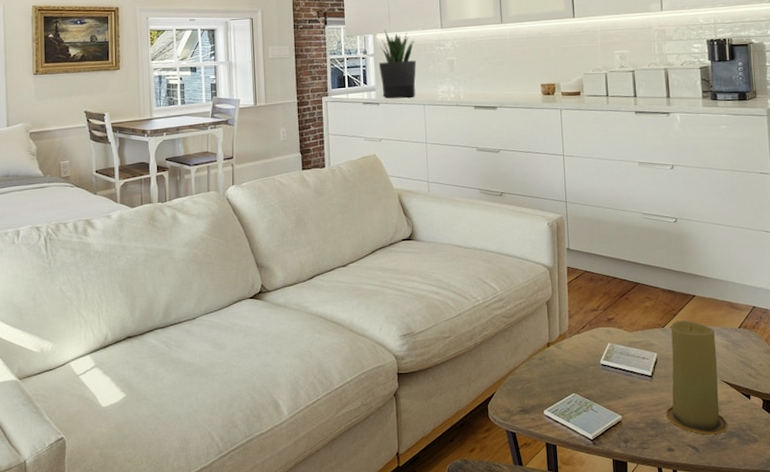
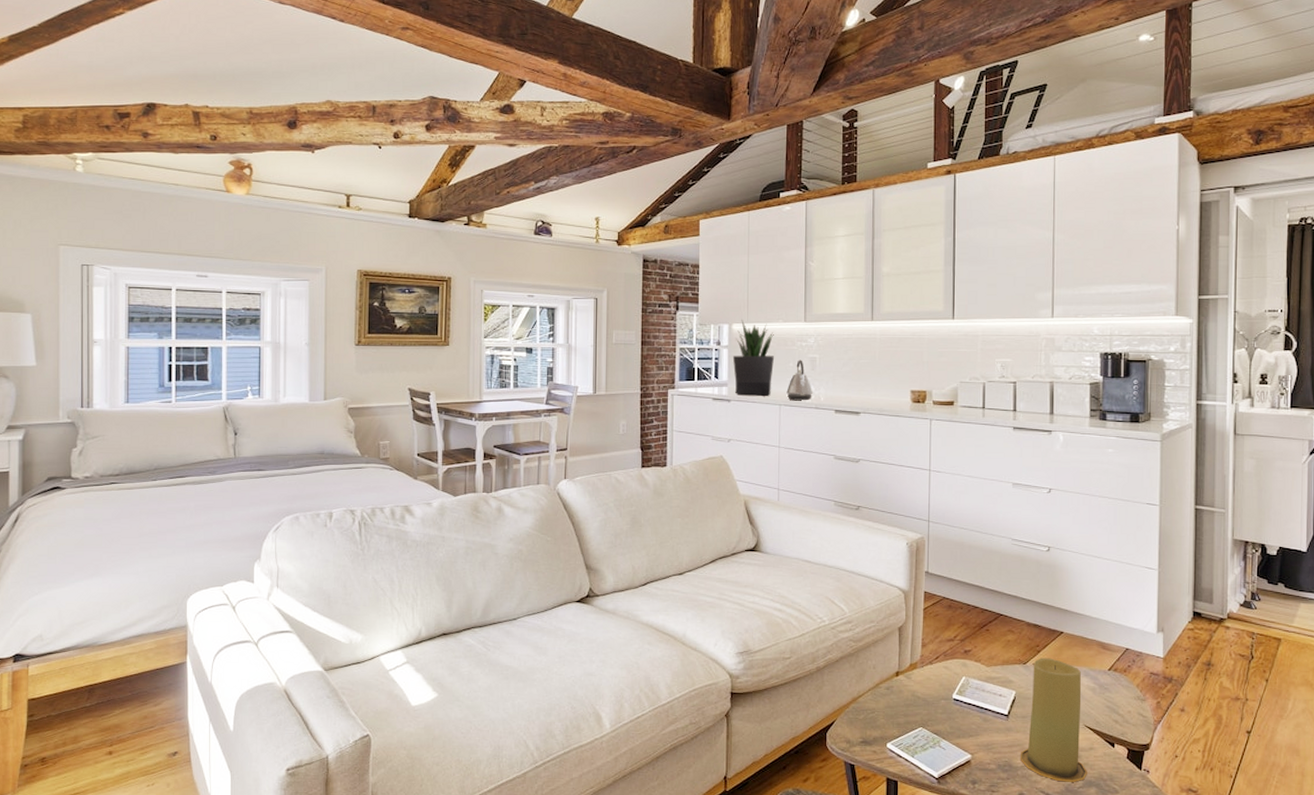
kettle: none [429,62,454,100] -> present [786,360,814,401]

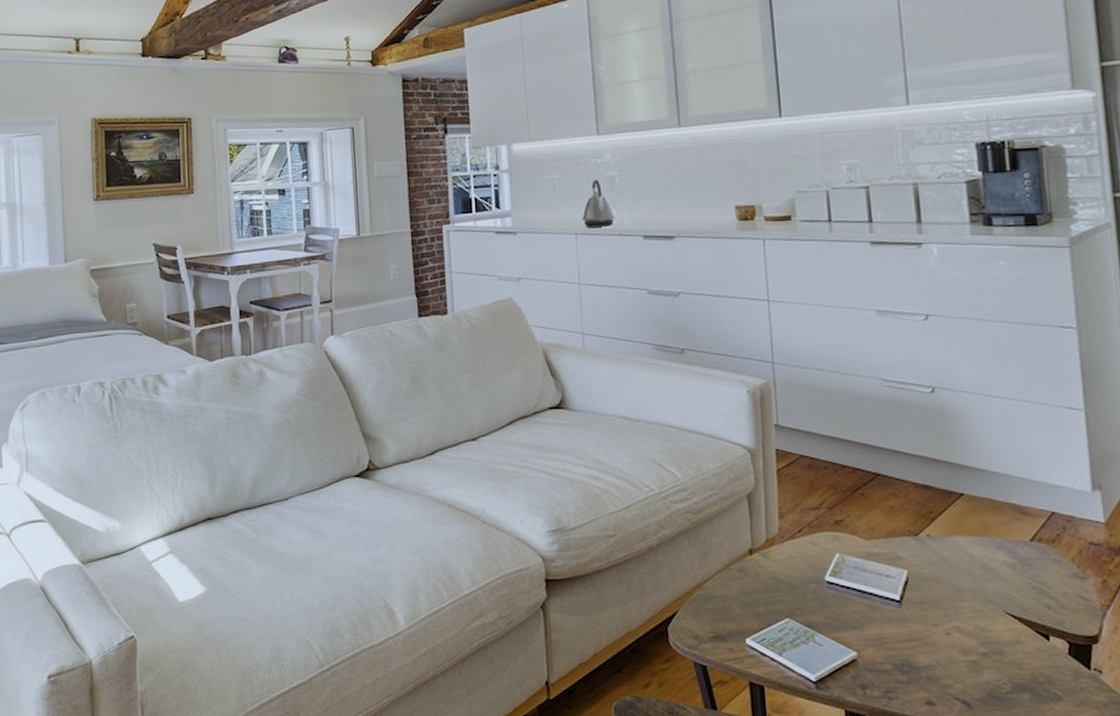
planter: present [732,320,774,397] -> none [514,138,565,228]
candle: present [1021,658,1087,782] -> none [922,527,1016,686]

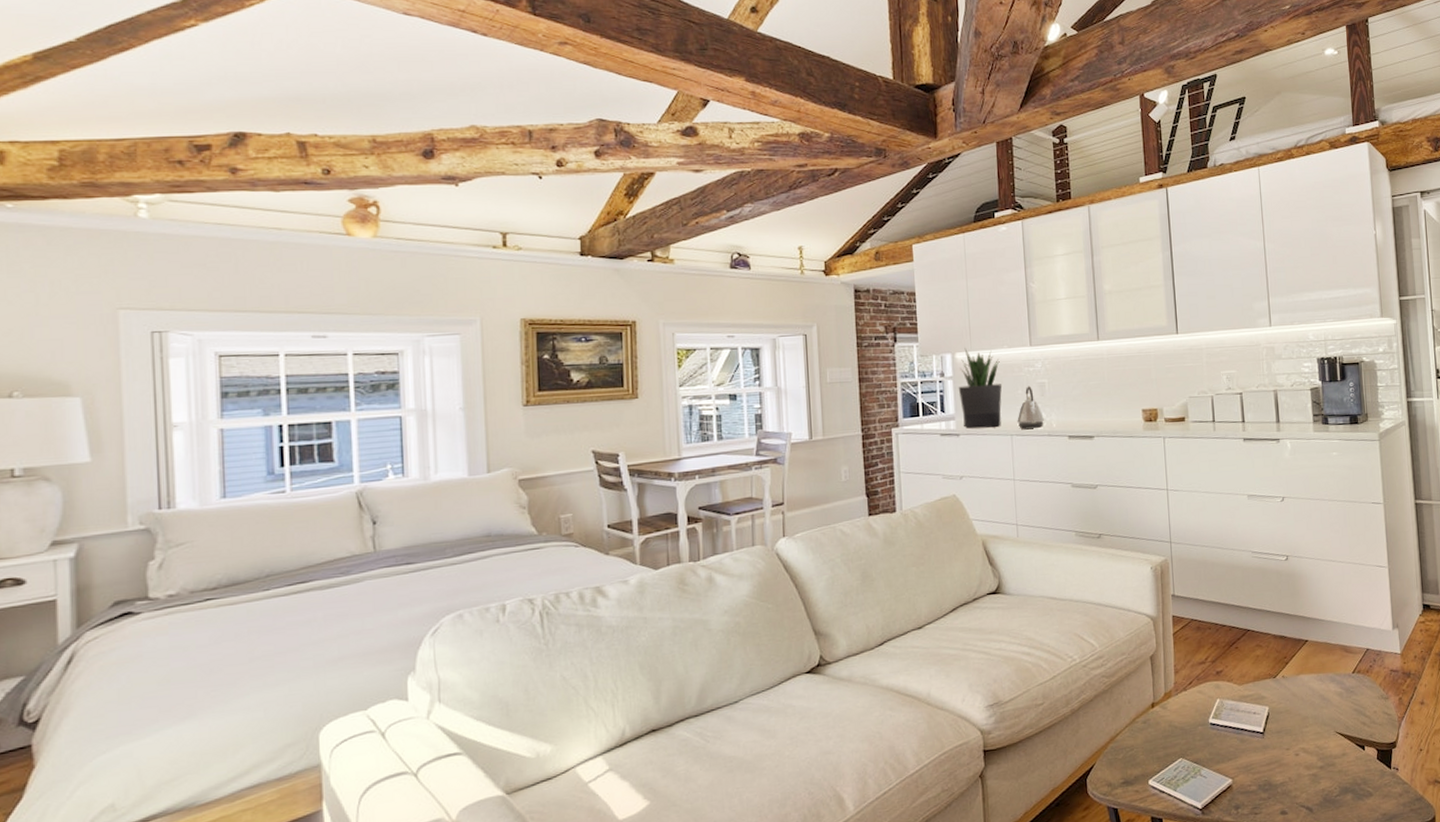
planter: none [514,138,565,228] -> present [958,348,1002,430]

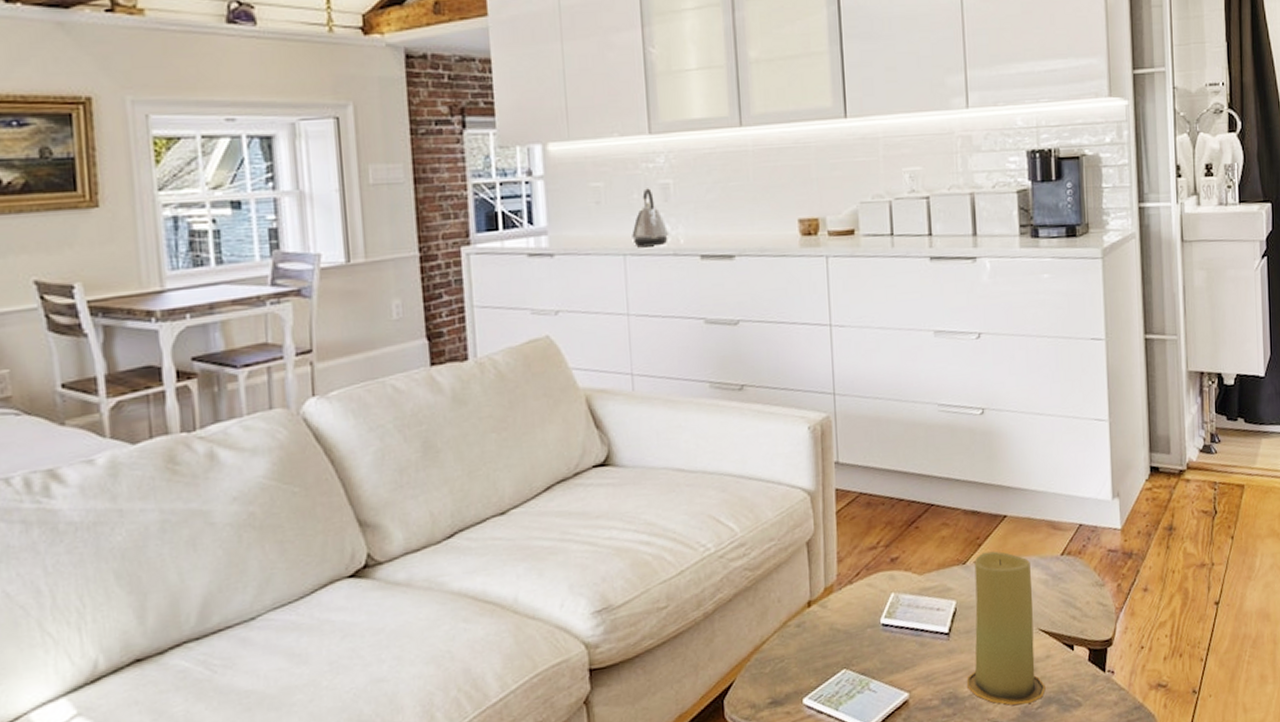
planter: present [958,348,1002,430] -> none [551,136,611,248]
candle: none [1279,668,1343,793] -> present [967,551,1046,706]

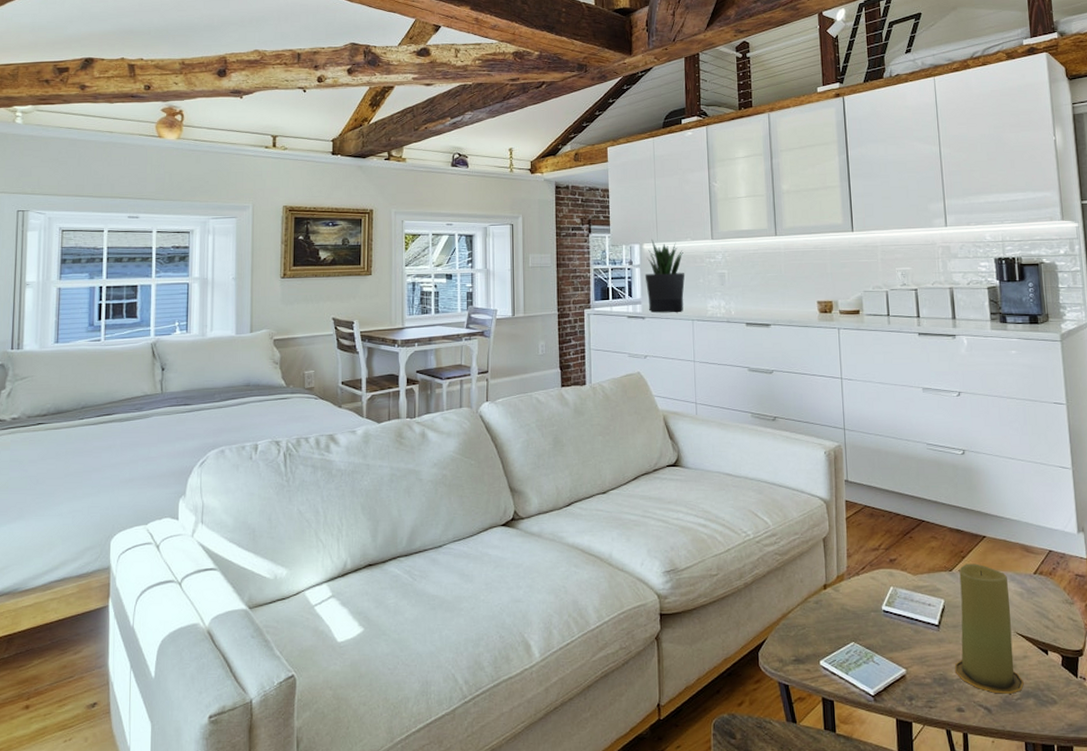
planter: none [551,136,611,248] -> present [644,240,685,314]
kettle: present [632,188,670,248] -> none [698,275,724,316]

